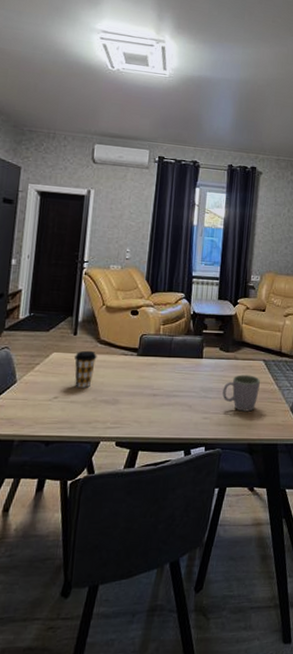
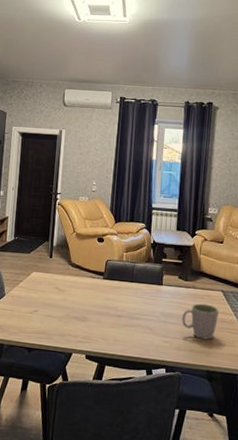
coffee cup: present [75,350,97,388] -> none [51,271,69,305]

